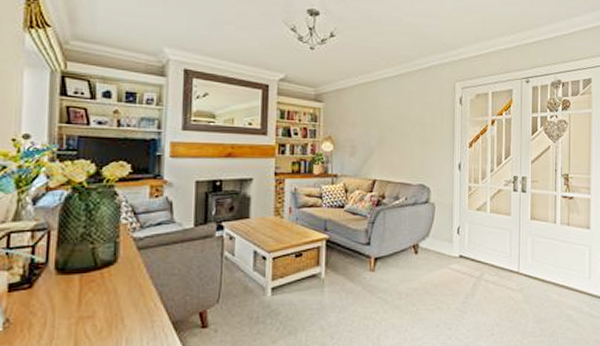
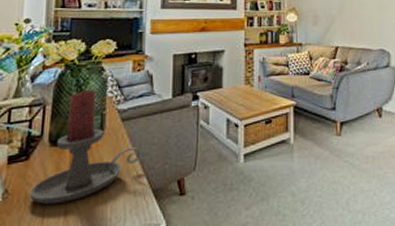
candle holder: none [34,216,160,335] -> present [29,90,141,205]

